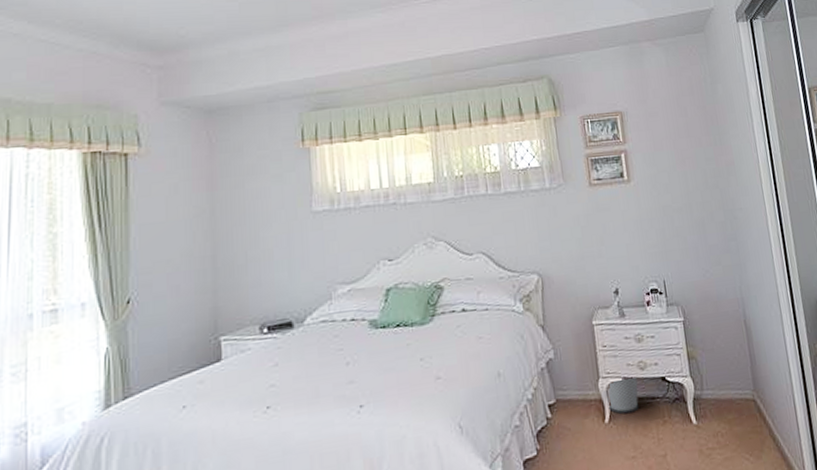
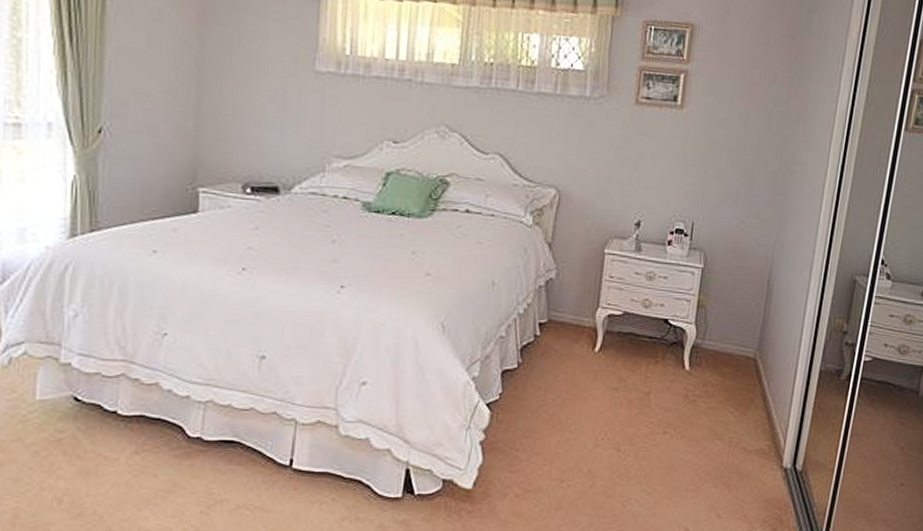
wastebasket: present [607,378,639,415] -> none [601,314,638,347]

